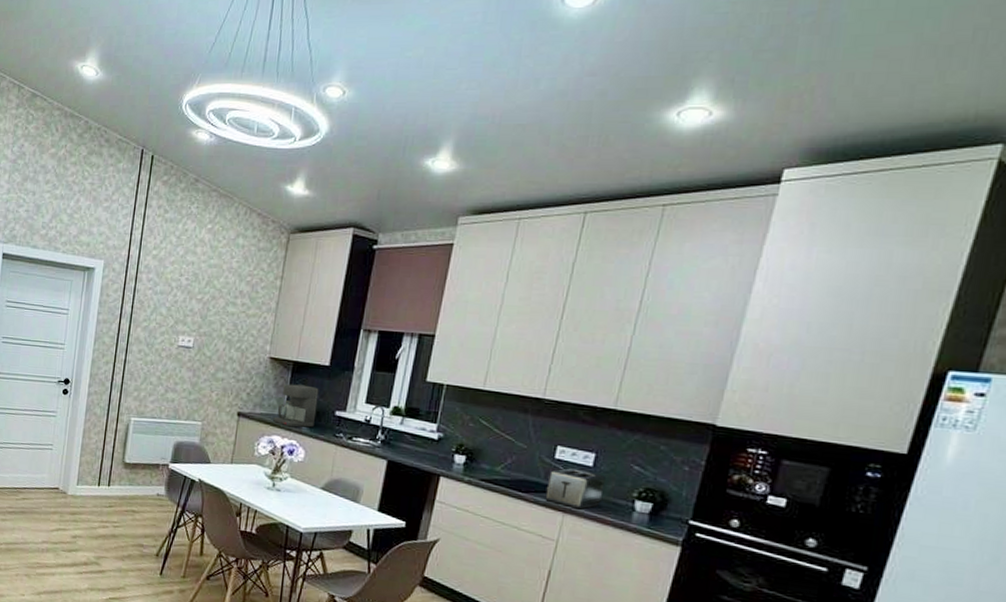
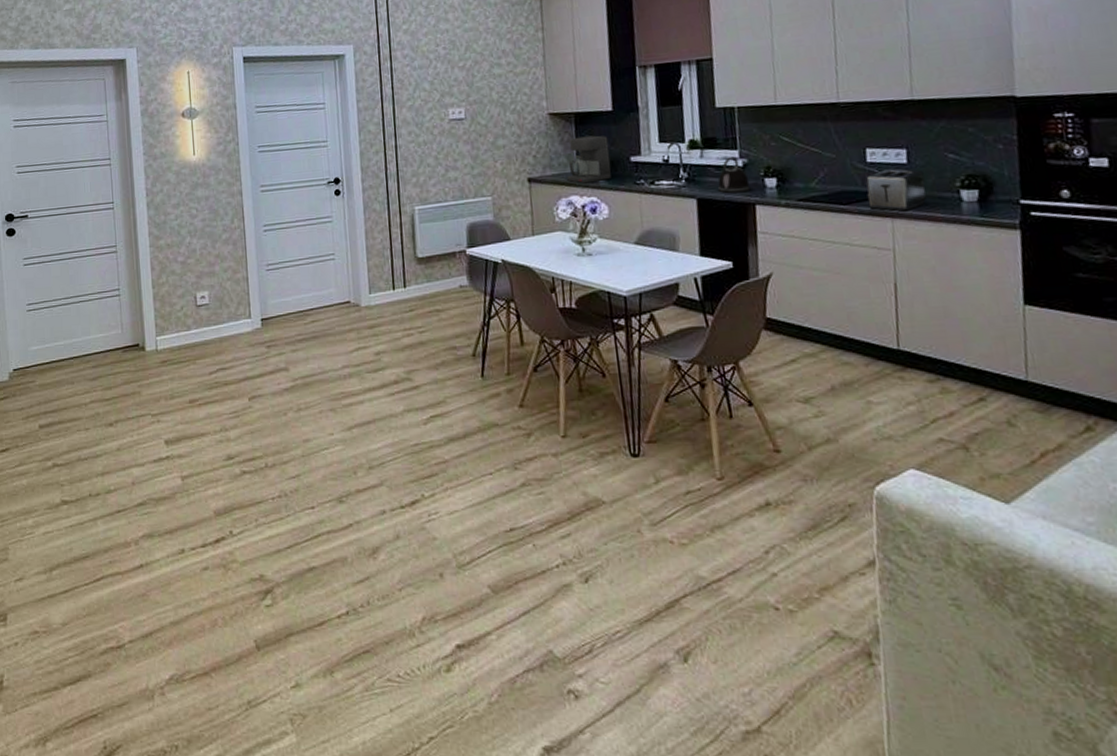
kettle: none [410,428,440,464] -> present [718,156,751,194]

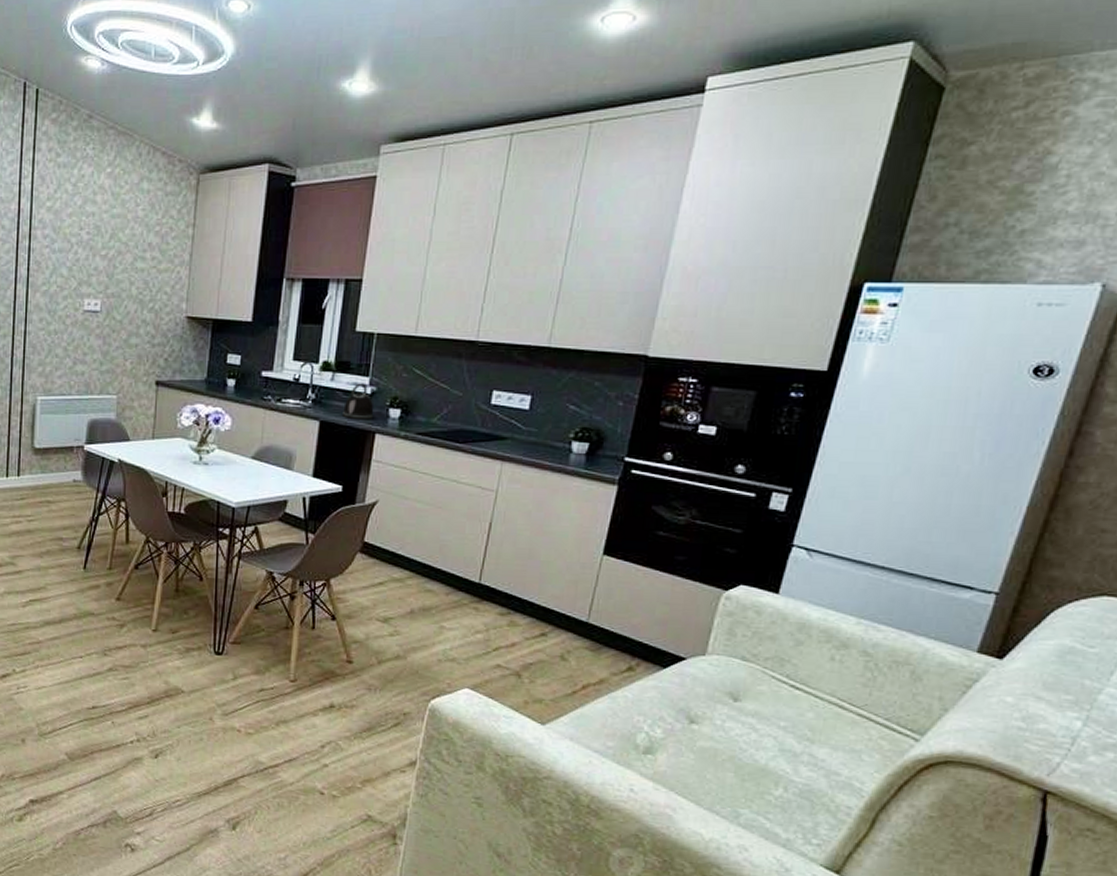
coffee maker: present [567,135,611,184] -> none [195,345,243,393]
toaster: present [866,169,926,213] -> none [483,413,544,458]

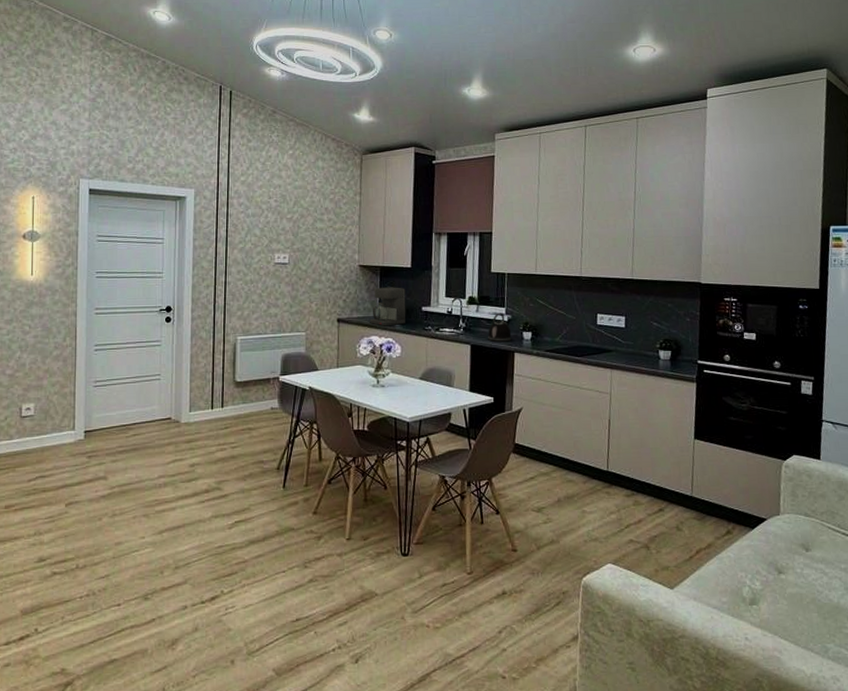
coffee maker: none [195,345,243,393] -> present [370,287,406,327]

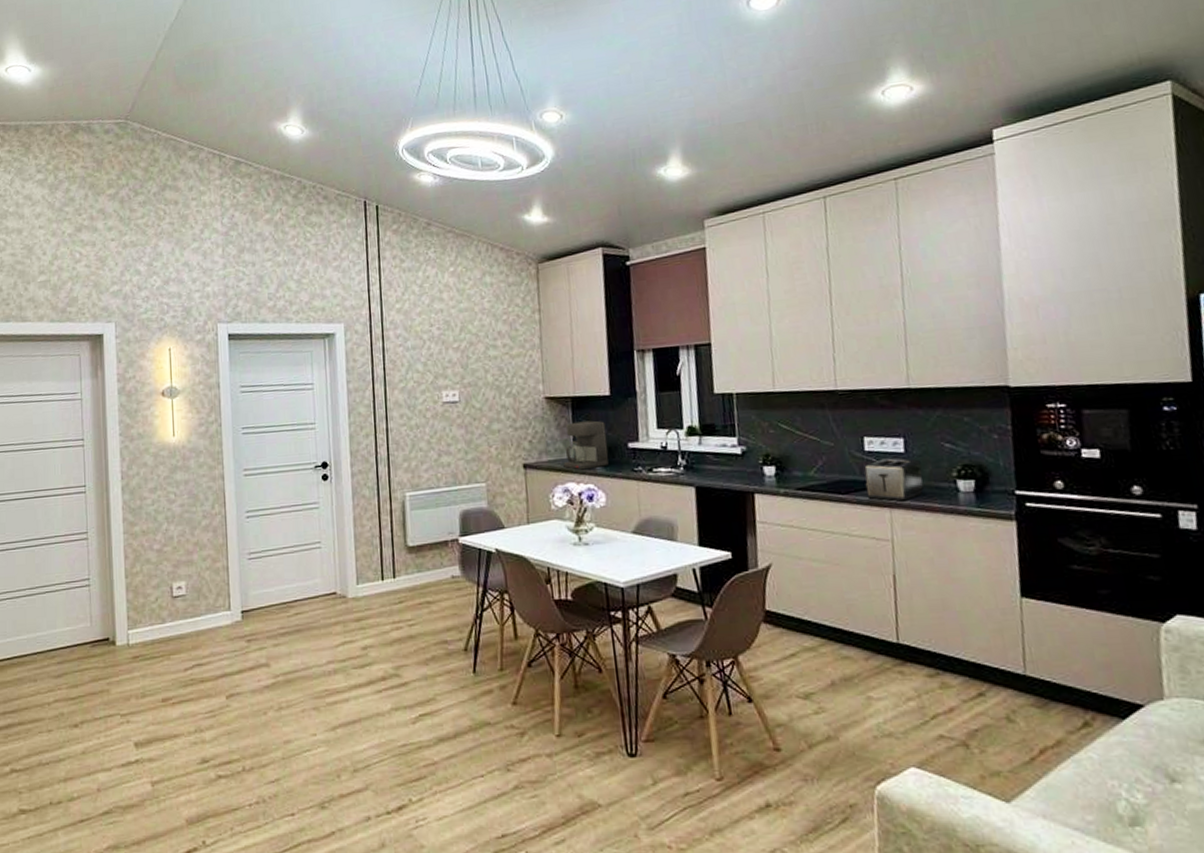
kettle: present [488,312,512,343] -> none [716,443,749,482]
toaster: none [595,331,637,366] -> present [864,458,924,503]

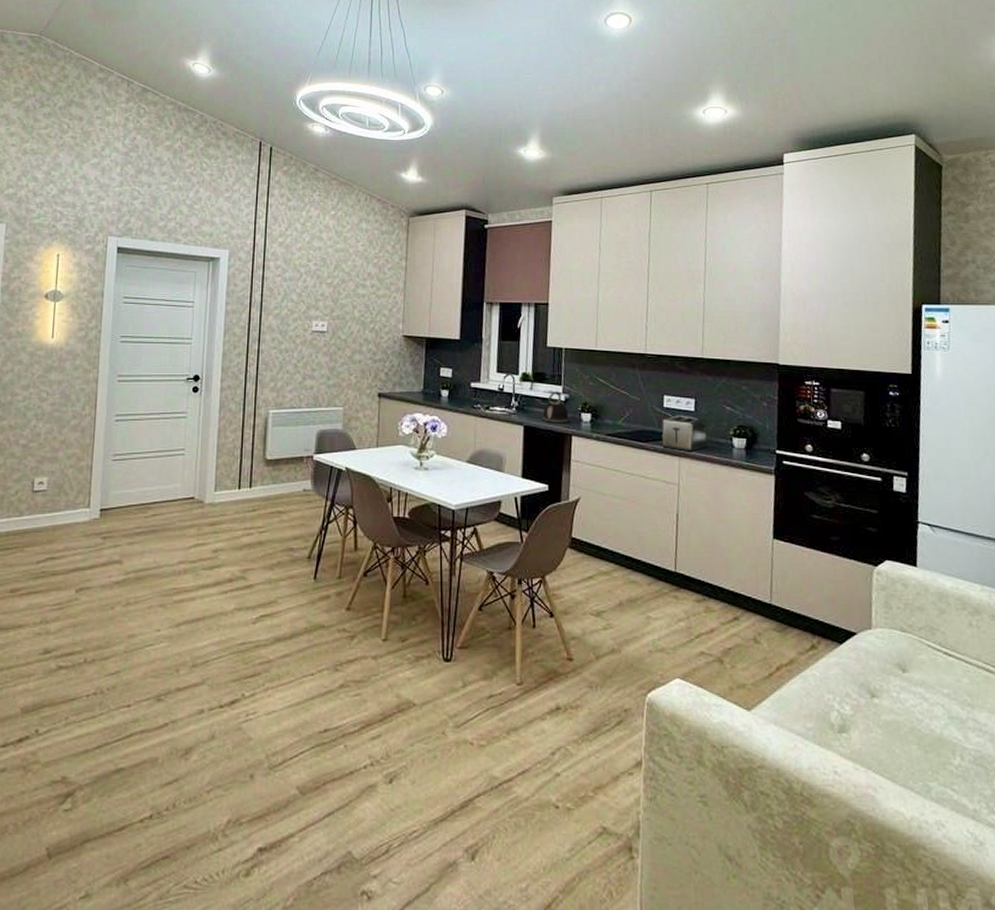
coffee maker: present [563,420,609,471] -> none [413,360,454,403]
kettle: none [716,443,749,482] -> present [543,391,569,424]

